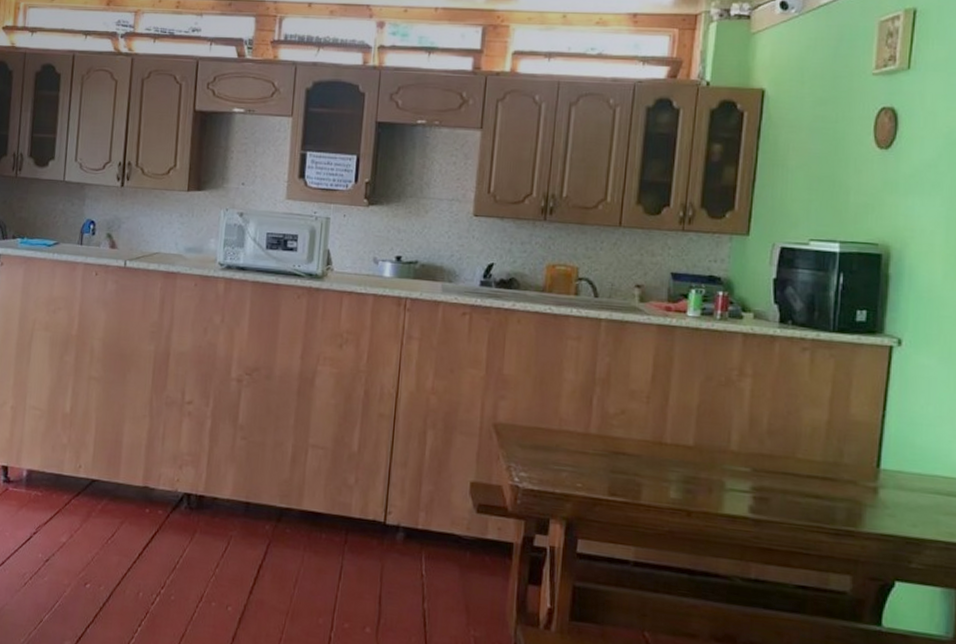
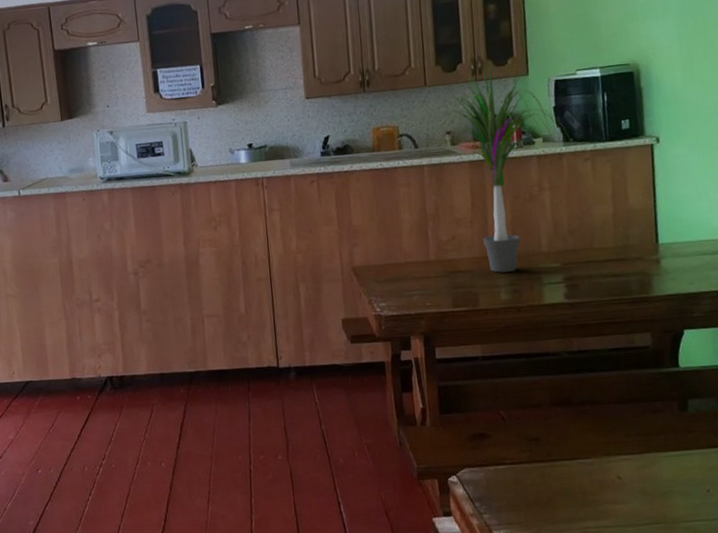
potted plant: none [606,211,790,467] -> present [425,63,572,273]

